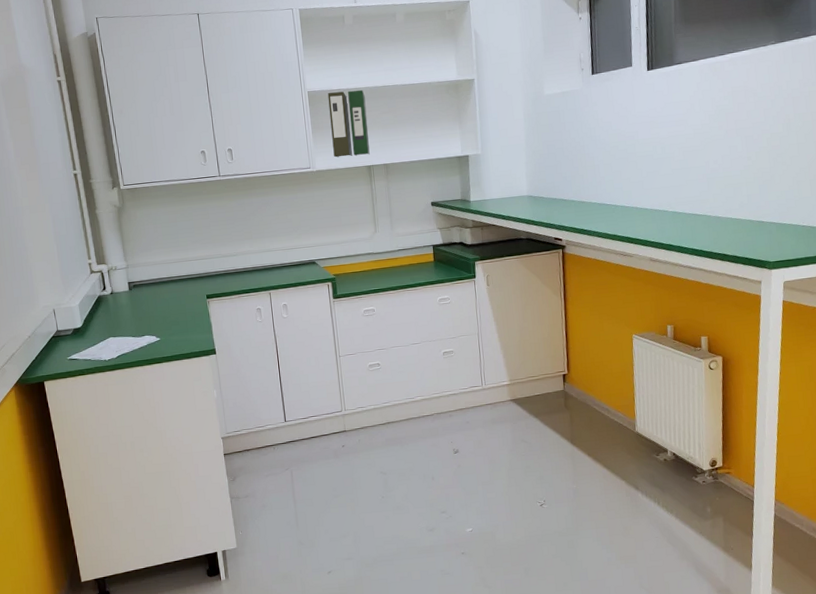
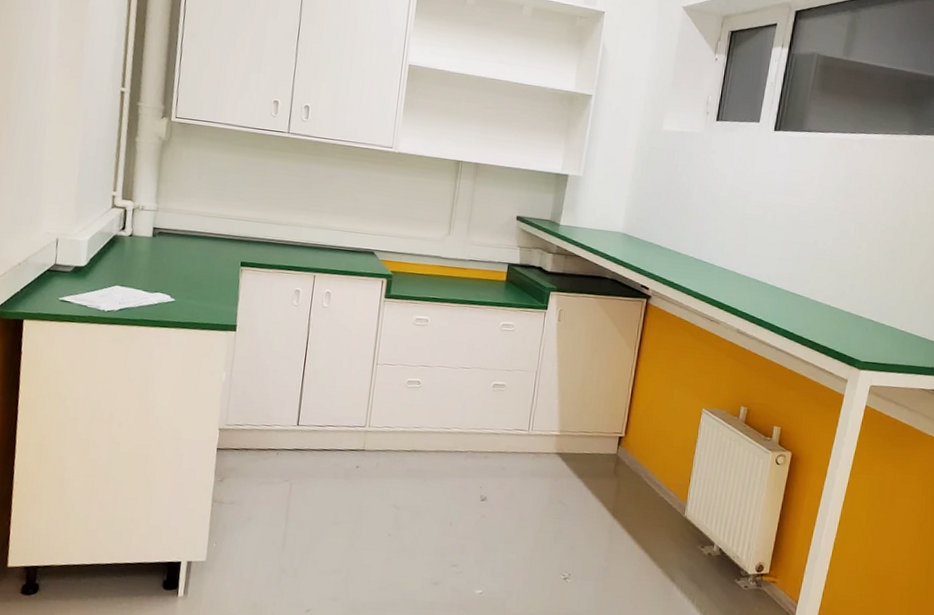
binder: present [327,91,353,158] -> none [422,72,451,147]
binder: present [348,89,370,156] -> none [443,75,471,149]

